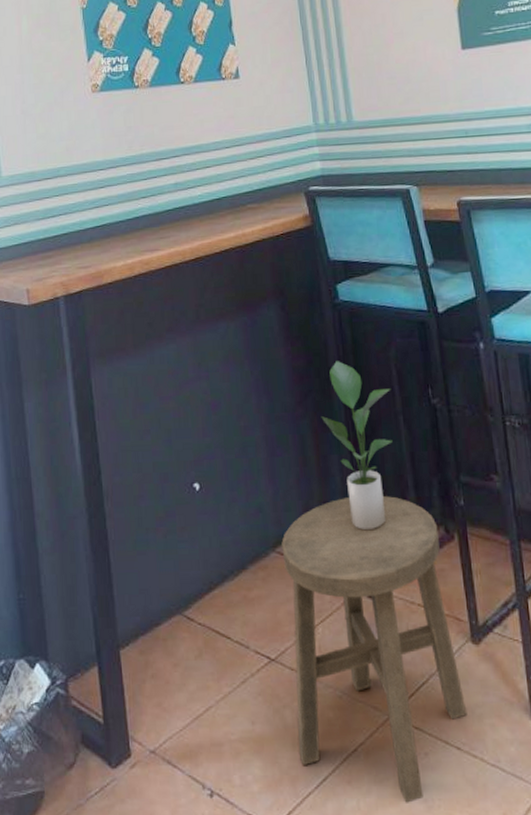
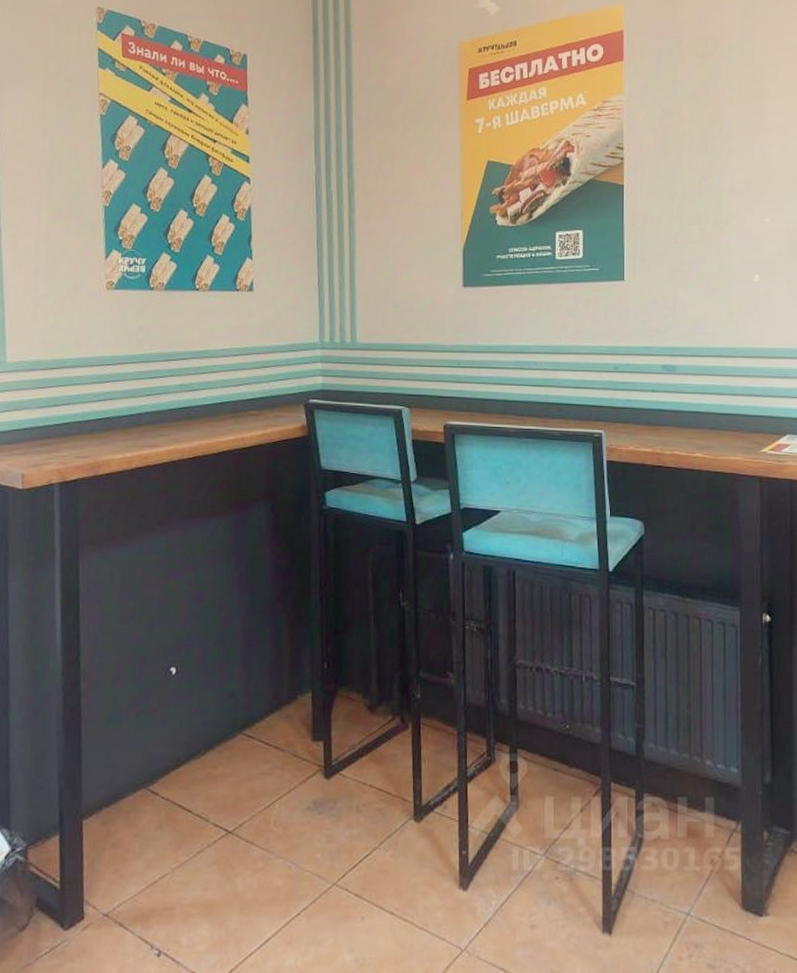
stool: present [282,496,467,803] -> none [245,687,403,961]
potted plant: present [321,361,393,531] -> none [298,562,366,718]

